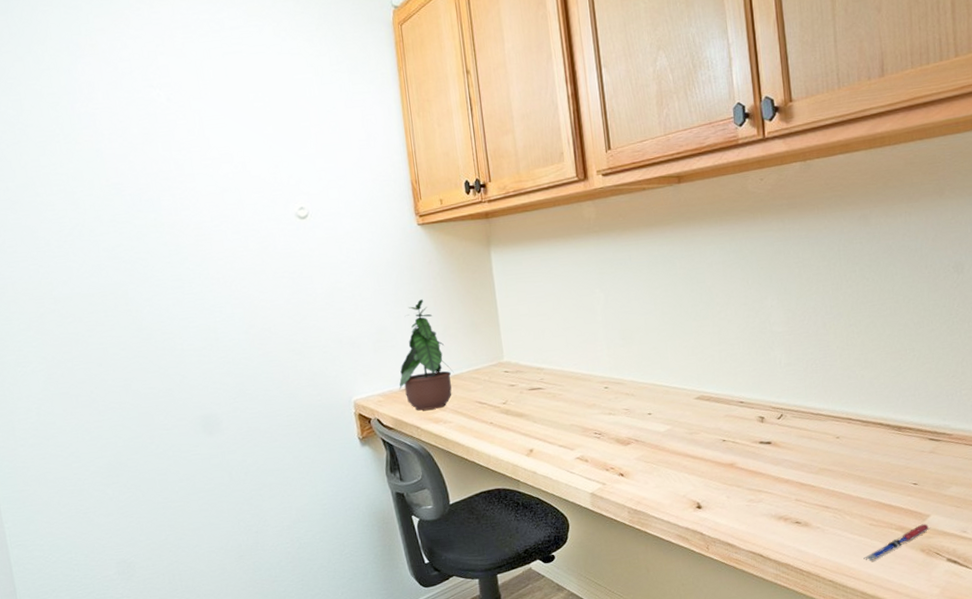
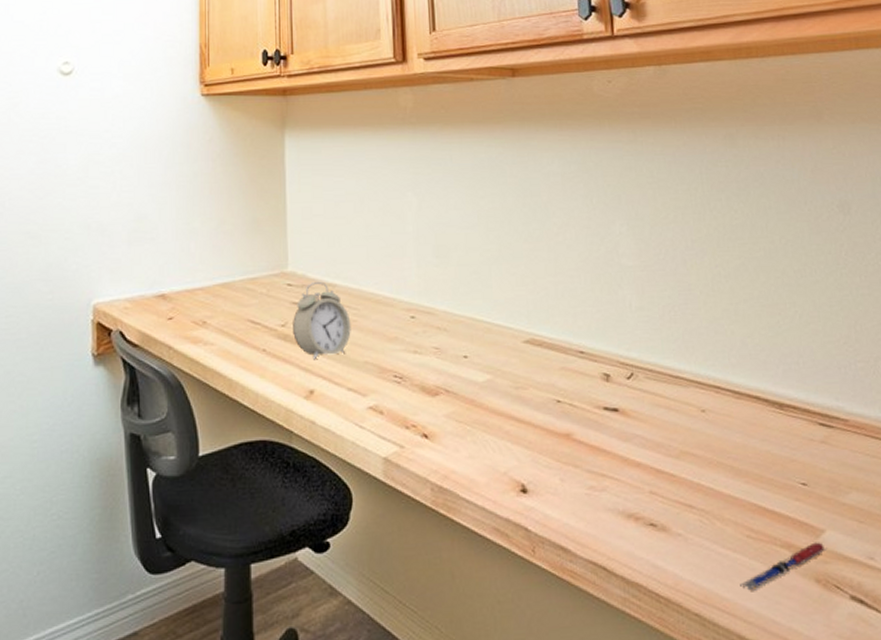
potted plant: present [399,299,454,411] -> none [153,184,224,325]
alarm clock: none [511,367,559,427] -> present [293,281,351,360]

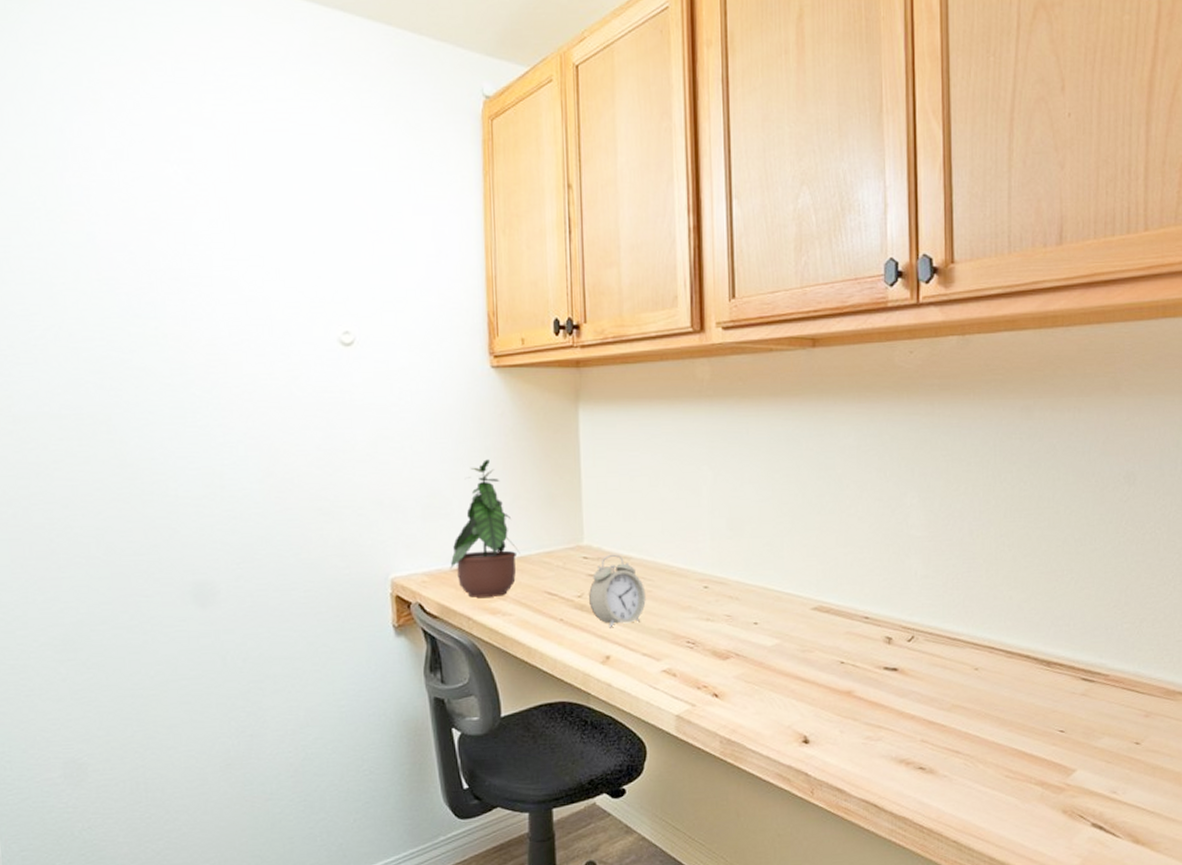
potted plant: none [153,184,224,325] -> present [450,459,520,598]
pen: present [740,542,827,592] -> none [995,780,1076,822]

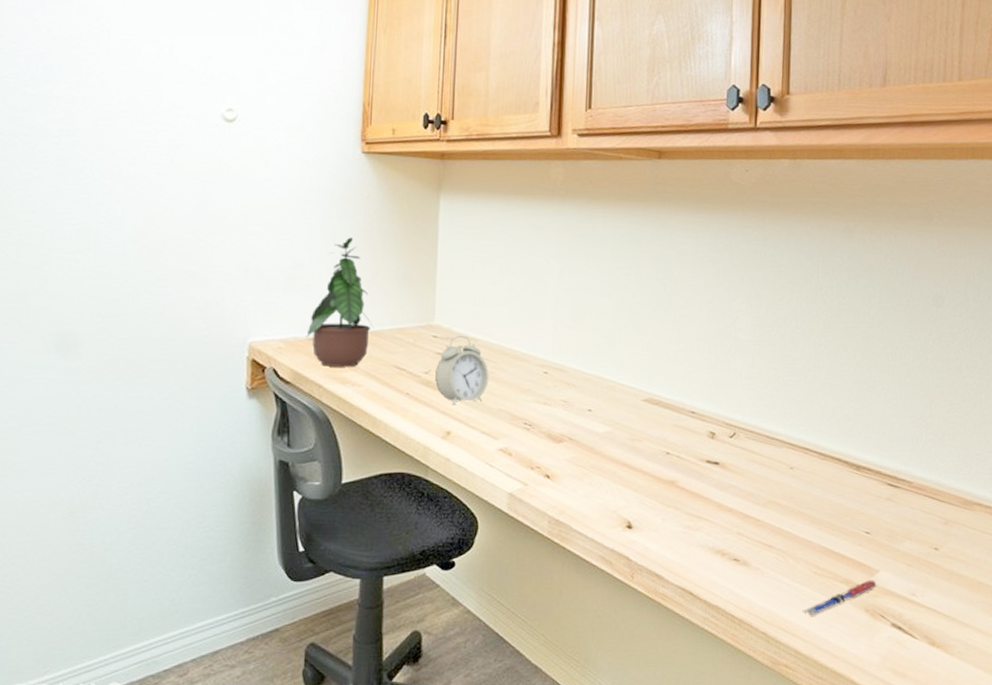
pen: none [995,780,1076,822] -> present [802,580,879,617]

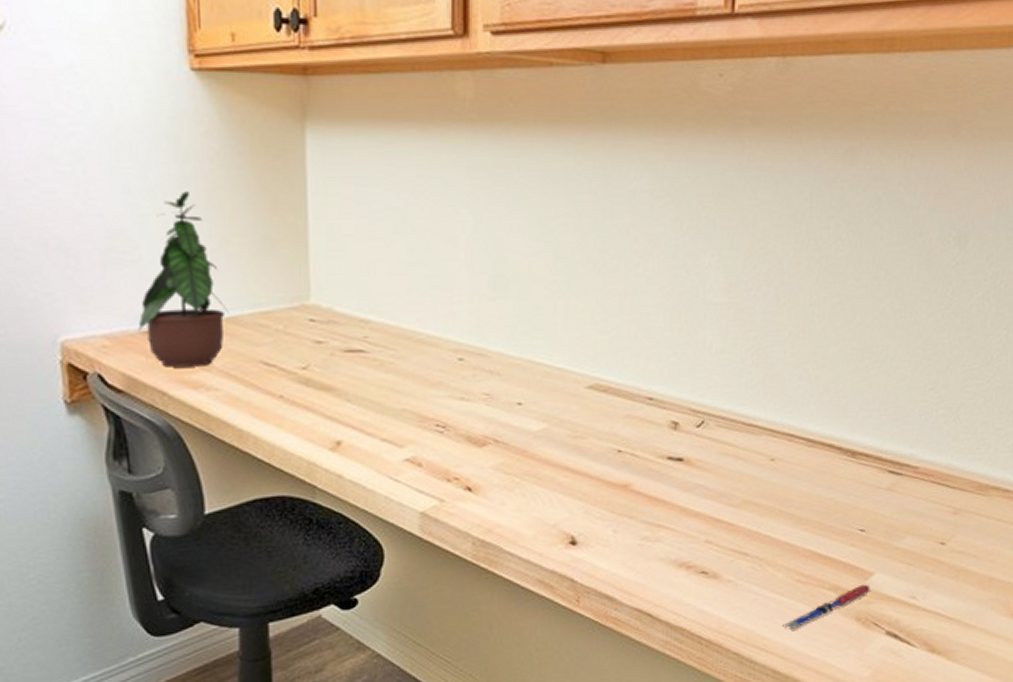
alarm clock: present [435,335,489,405] -> none [316,316,387,408]

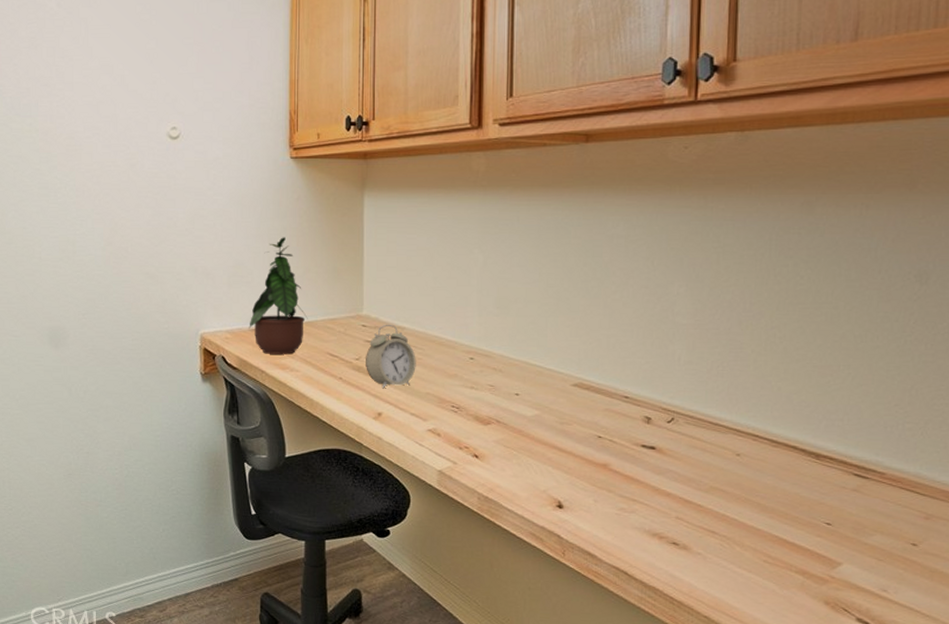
alarm clock: none [316,316,387,408] -> present [366,324,416,389]
pen: present [782,584,873,632] -> none [750,572,841,605]

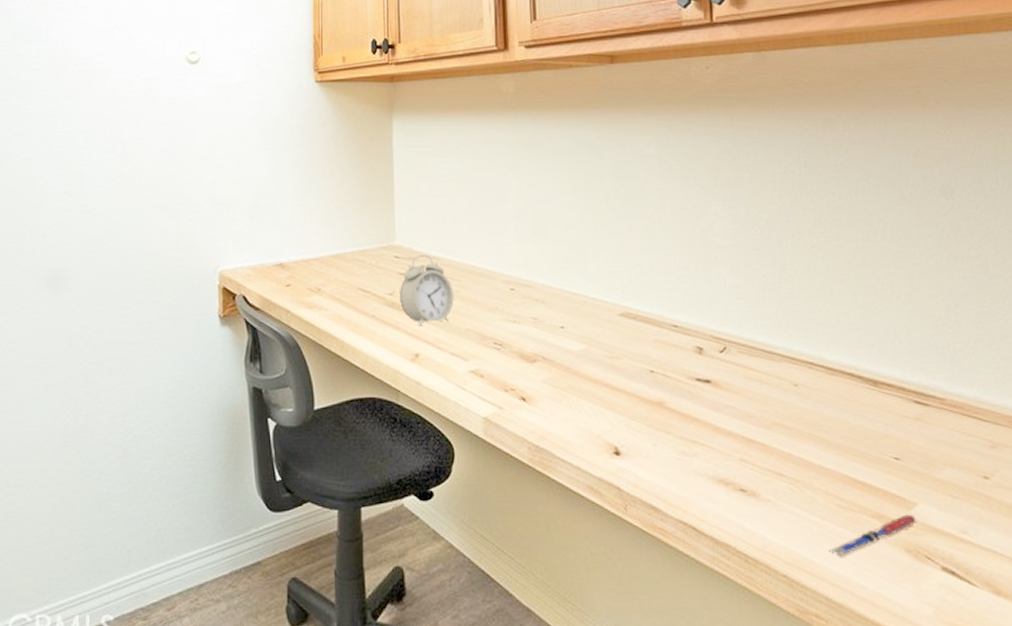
potted plant: present [249,237,308,354] -> none [272,164,337,292]
pen: none [750,572,841,605] -> present [829,514,919,558]

